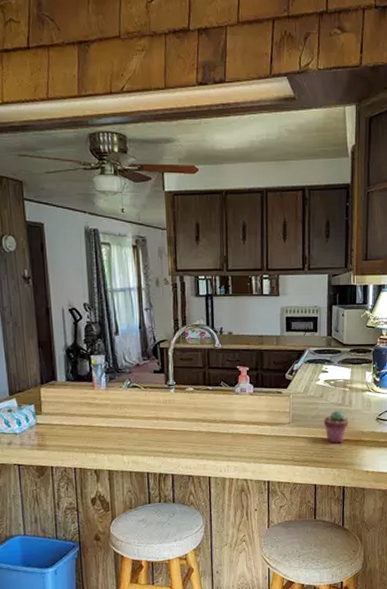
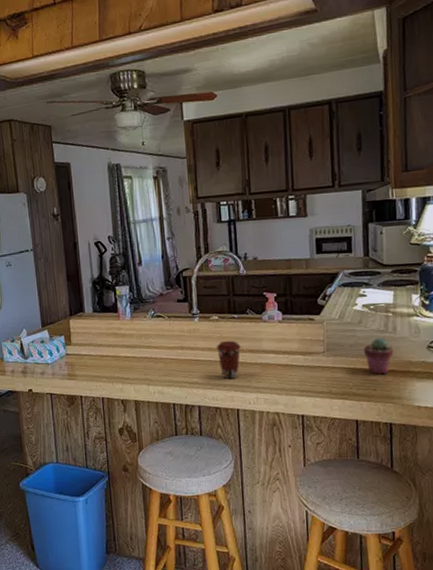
coffee cup: none [190,411,214,448] -> present [216,340,241,379]

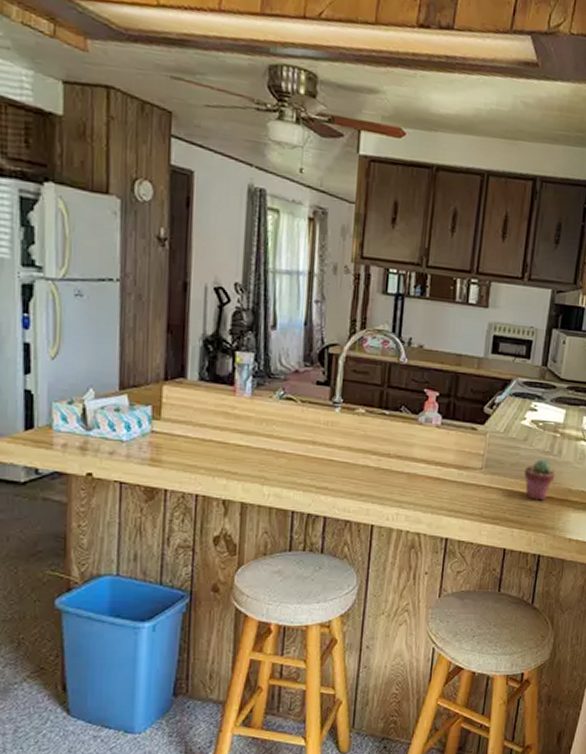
coffee cup: present [216,340,241,379] -> none [357,440,388,488]

